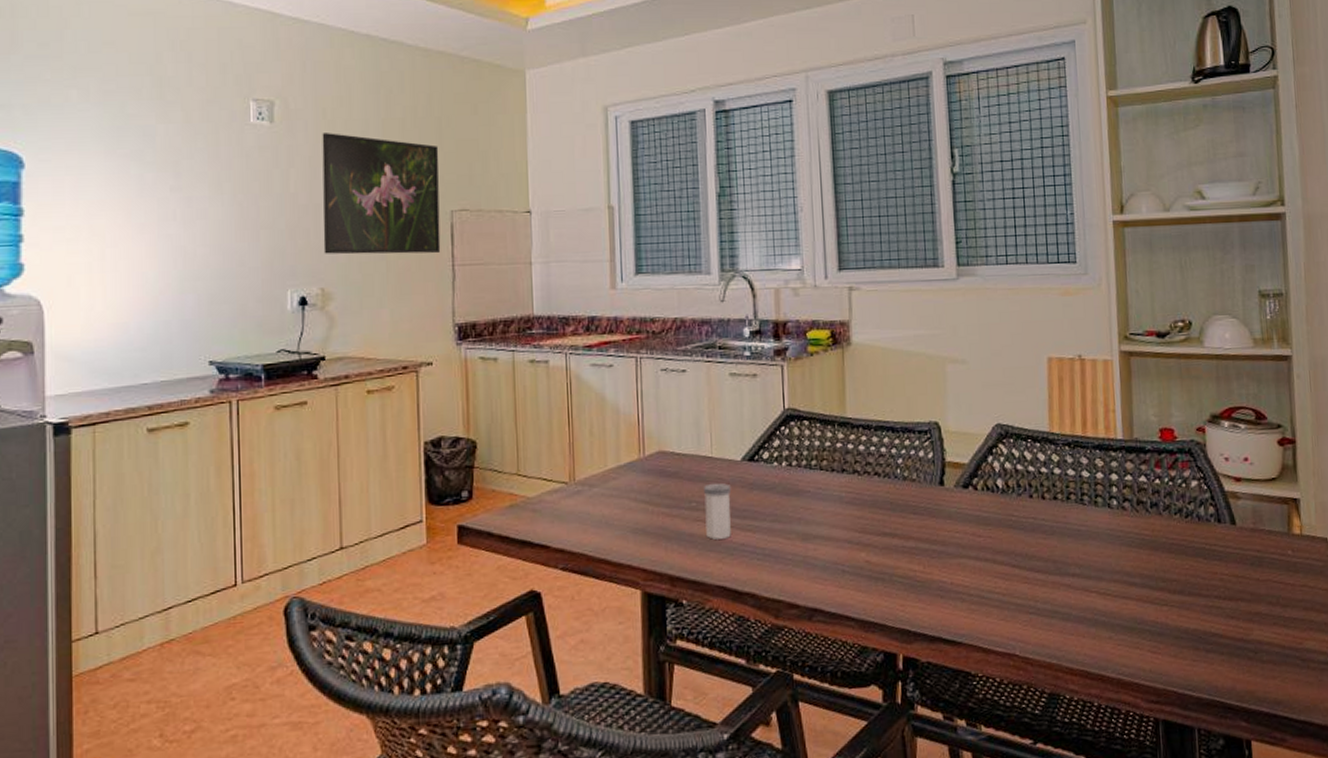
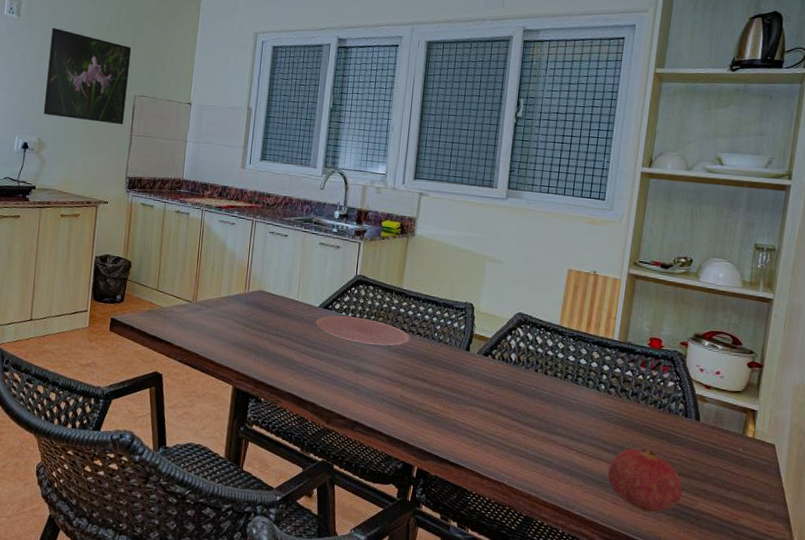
salt shaker: present [704,482,732,540] -> none [285,319,309,361]
plate: none [740,465,867,499] -> present [315,315,410,346]
fruit: none [1139,573,1233,656] -> present [607,448,683,513]

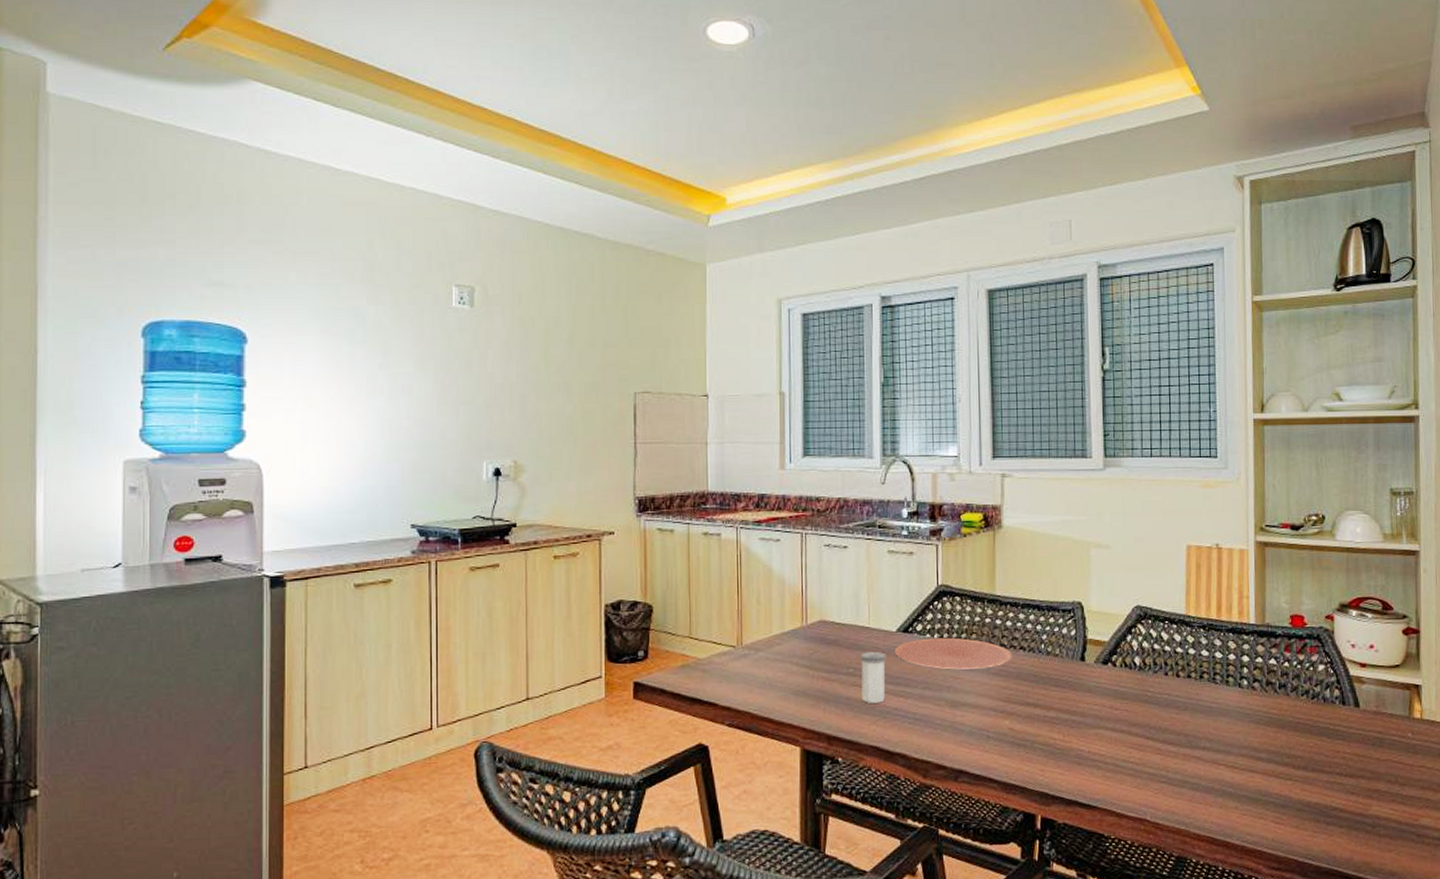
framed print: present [43,28,132,125] -> none [517,318,625,432]
salt shaker: none [285,319,309,361] -> present [861,651,887,703]
fruit: present [607,448,683,513] -> none [1264,750,1353,827]

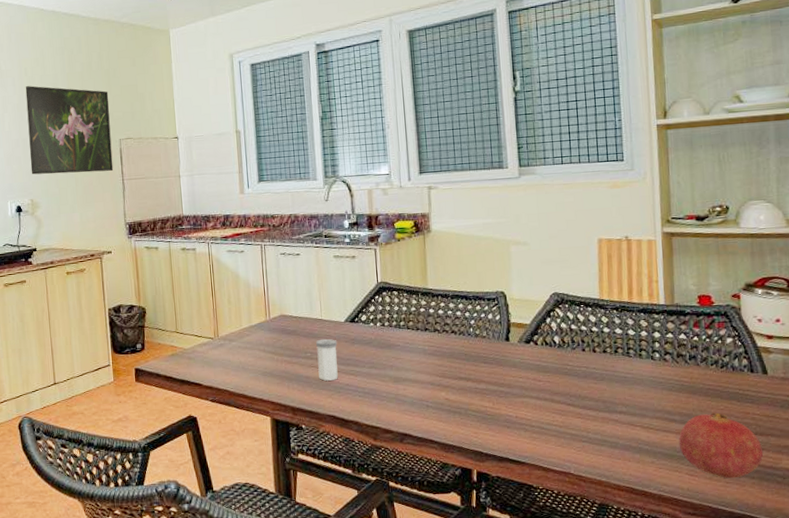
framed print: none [517,318,625,432] -> present [25,85,114,175]
plate: present [895,637,1012,670] -> none [344,325,445,351]
fruit: none [1264,750,1353,827] -> present [678,412,764,479]

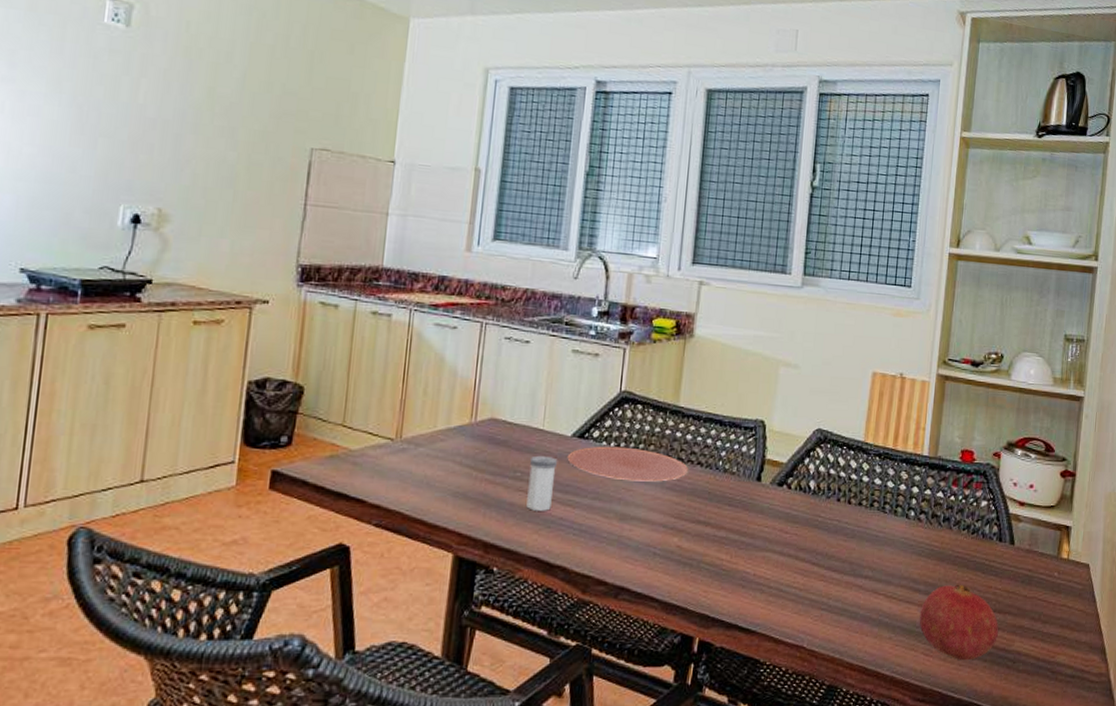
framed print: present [25,85,114,175] -> none [166,46,307,191]
plate: none [344,325,445,351] -> present [567,446,689,482]

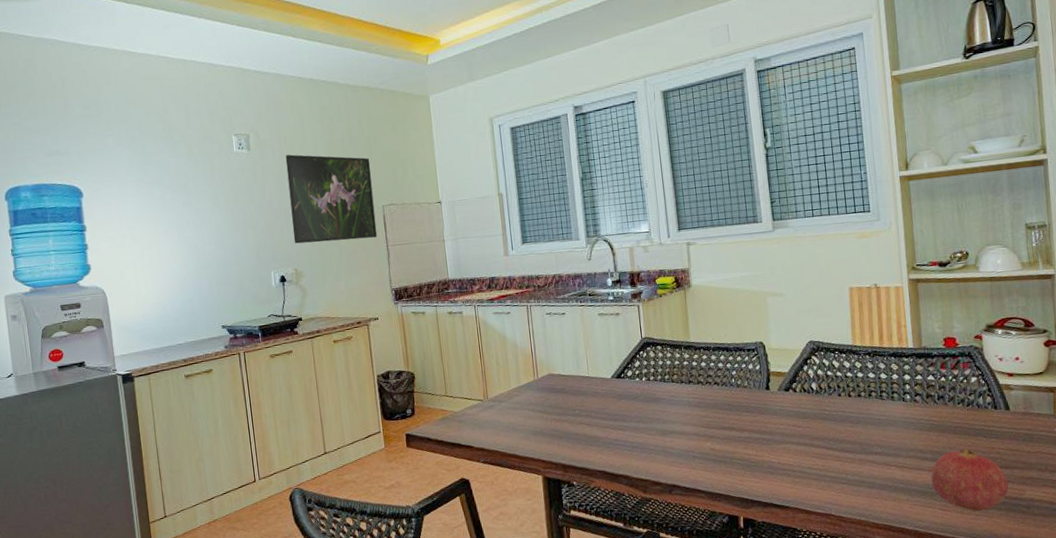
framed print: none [166,46,307,191] -> present [285,154,378,244]
salt shaker: present [526,455,558,511] -> none [584,395,607,437]
plate: present [567,446,689,482] -> none [611,379,709,405]

